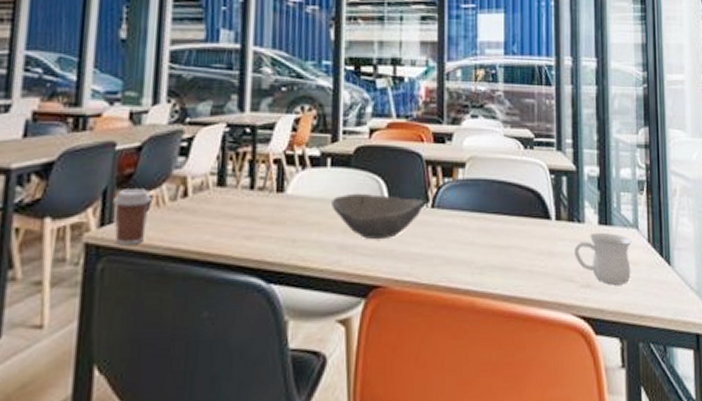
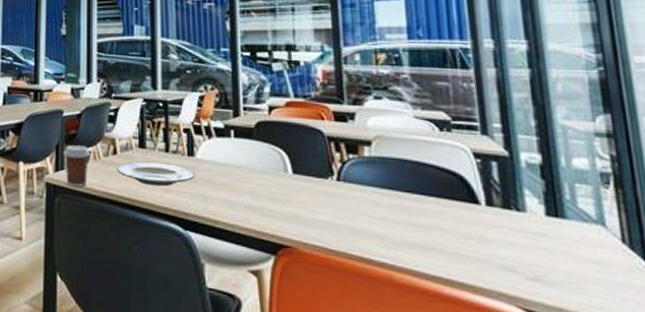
plate: none [185,202,285,233] -> present [116,161,196,187]
bowl: present [332,193,425,240] -> none [237,161,329,205]
mug: present [574,232,632,285] -> none [514,223,600,286]

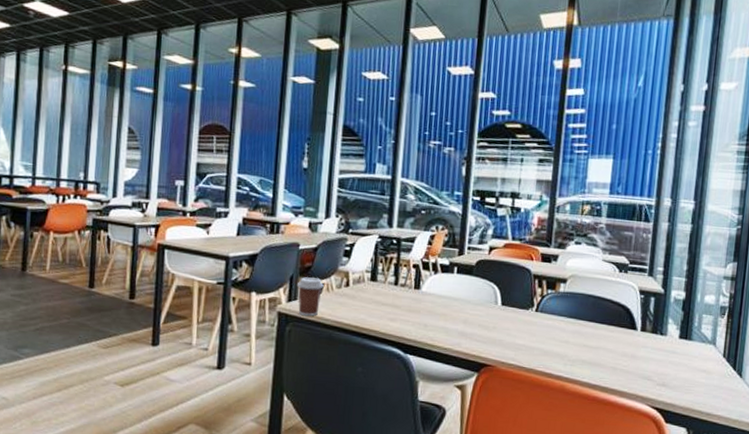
plate: present [116,161,196,187] -> none [347,293,420,316]

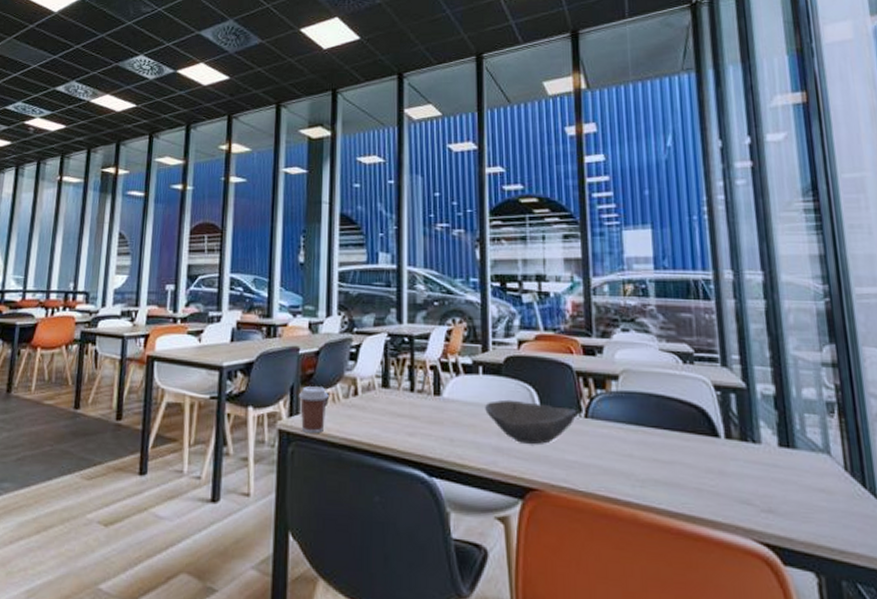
bowl: none [456,295,530,332] -> present [485,399,577,445]

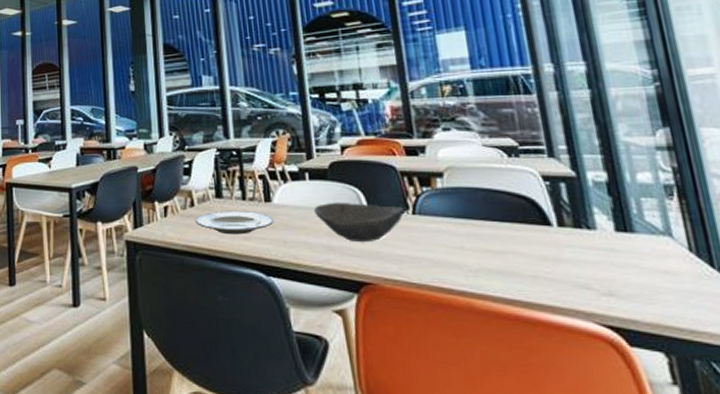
coffee cup: present [298,386,329,433] -> none [140,201,168,242]
plate: none [357,402,442,430] -> present [195,210,275,235]

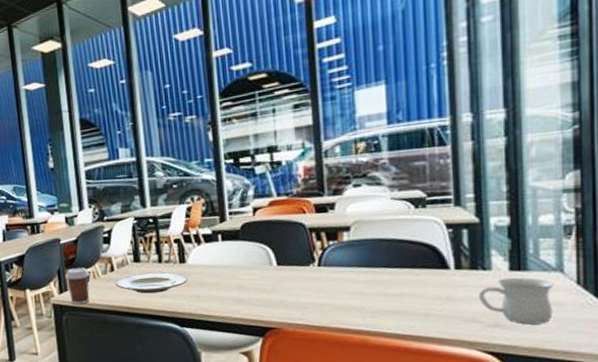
coffee cup: none [140,201,168,242] -> present [64,268,90,304]
bowl: present [314,202,405,243] -> none [226,259,311,294]
mug: none [586,239,671,296] -> present [479,277,554,325]

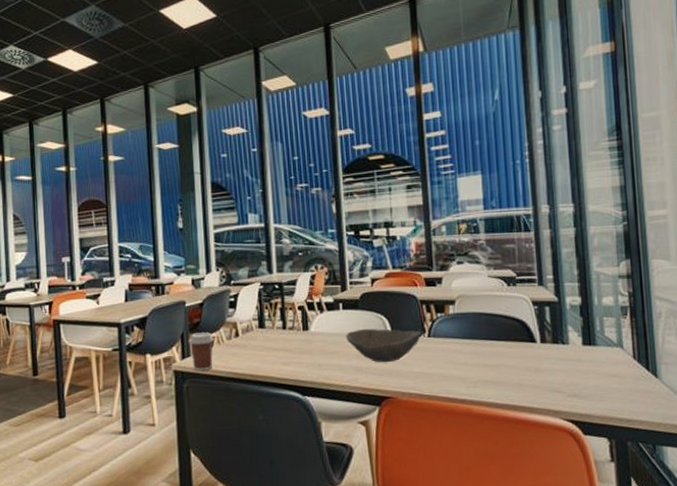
plate: present [115,272,189,294] -> none [239,338,311,361]
bowl: none [226,259,311,294] -> present [346,328,422,363]
mug: present [479,277,554,325] -> none [560,351,617,395]

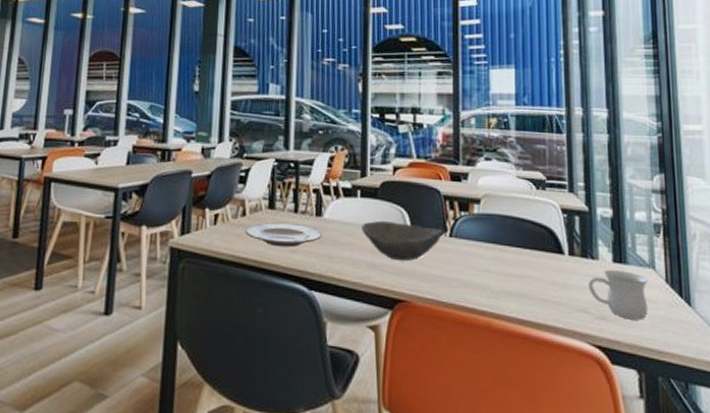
coffee cup: present [188,332,214,371] -> none [189,207,219,250]
plate: none [239,338,311,361] -> present [244,222,323,248]
mug: none [560,351,617,395] -> present [588,269,648,320]

